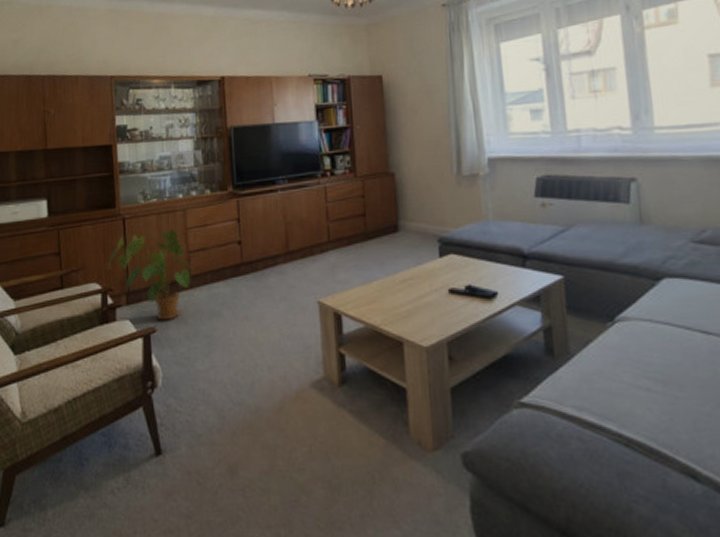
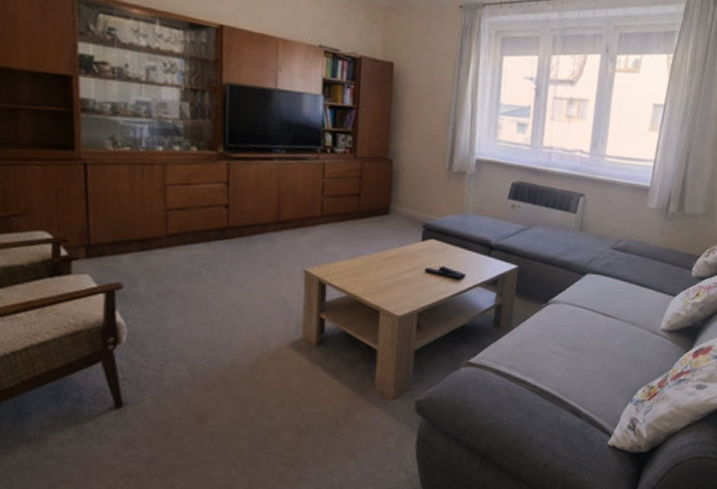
house plant: present [108,228,194,321] -> none [62,182,171,278]

